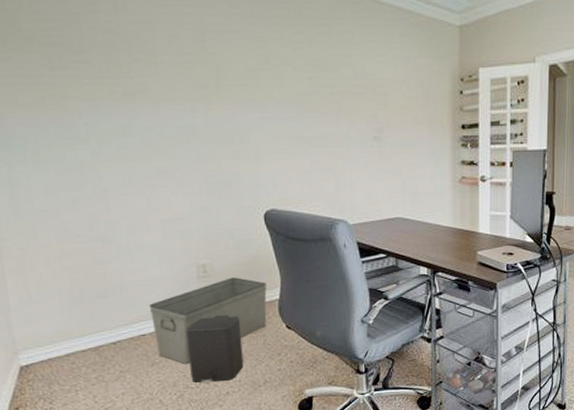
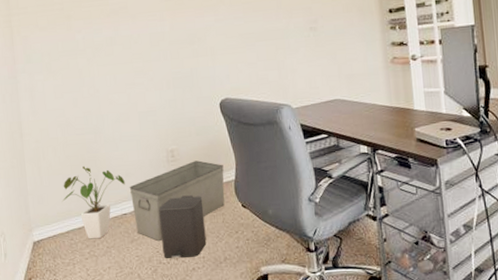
house plant: none [59,280,144,363] -> present [62,166,125,239]

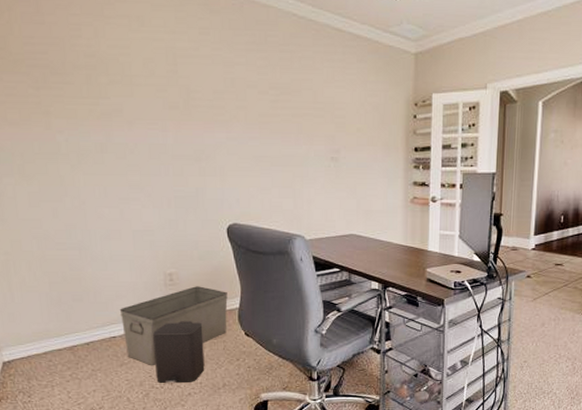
house plant: present [62,166,125,239] -> none [38,284,115,362]

